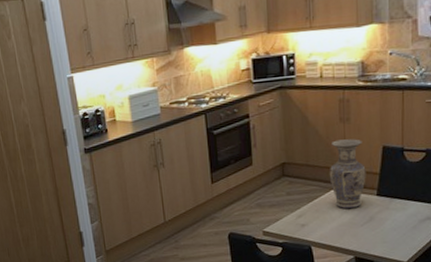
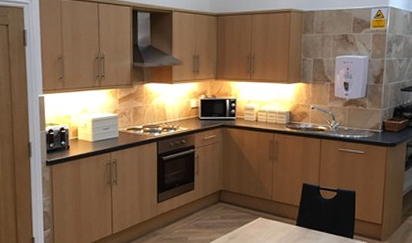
vase: present [329,139,366,209] -> none [258,175,289,235]

